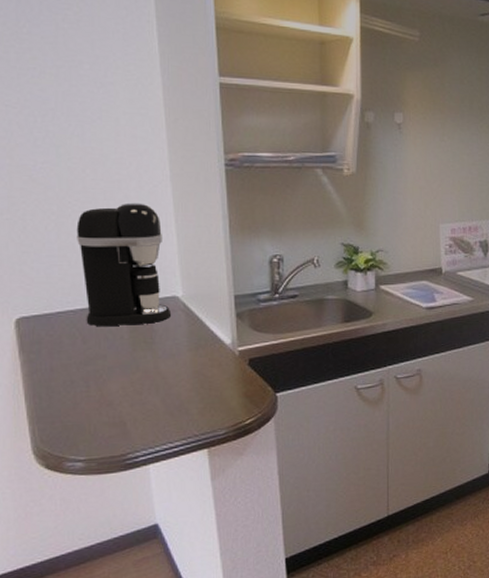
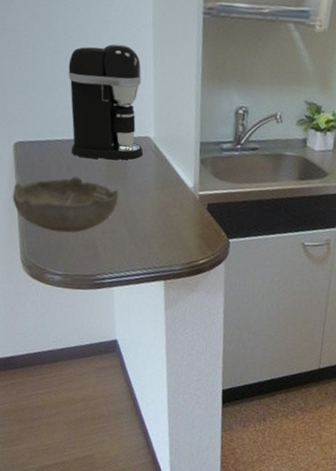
bowl: none [16,348,146,413] -> present [12,176,118,233]

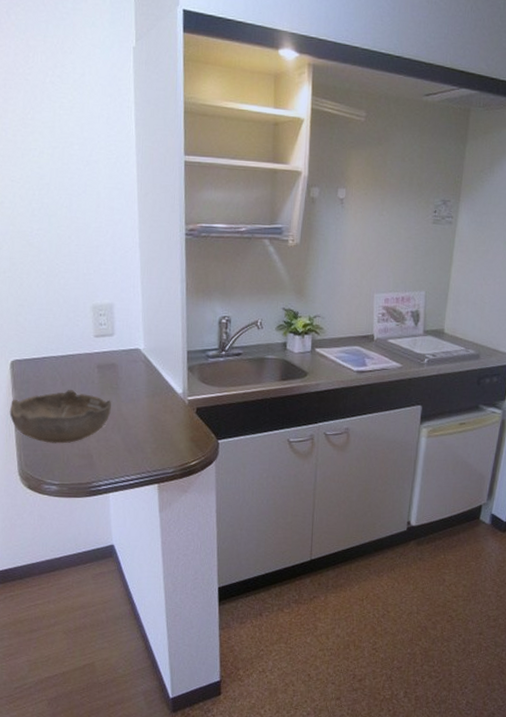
coffee maker: present [68,43,144,160] -> none [61,265,134,372]

